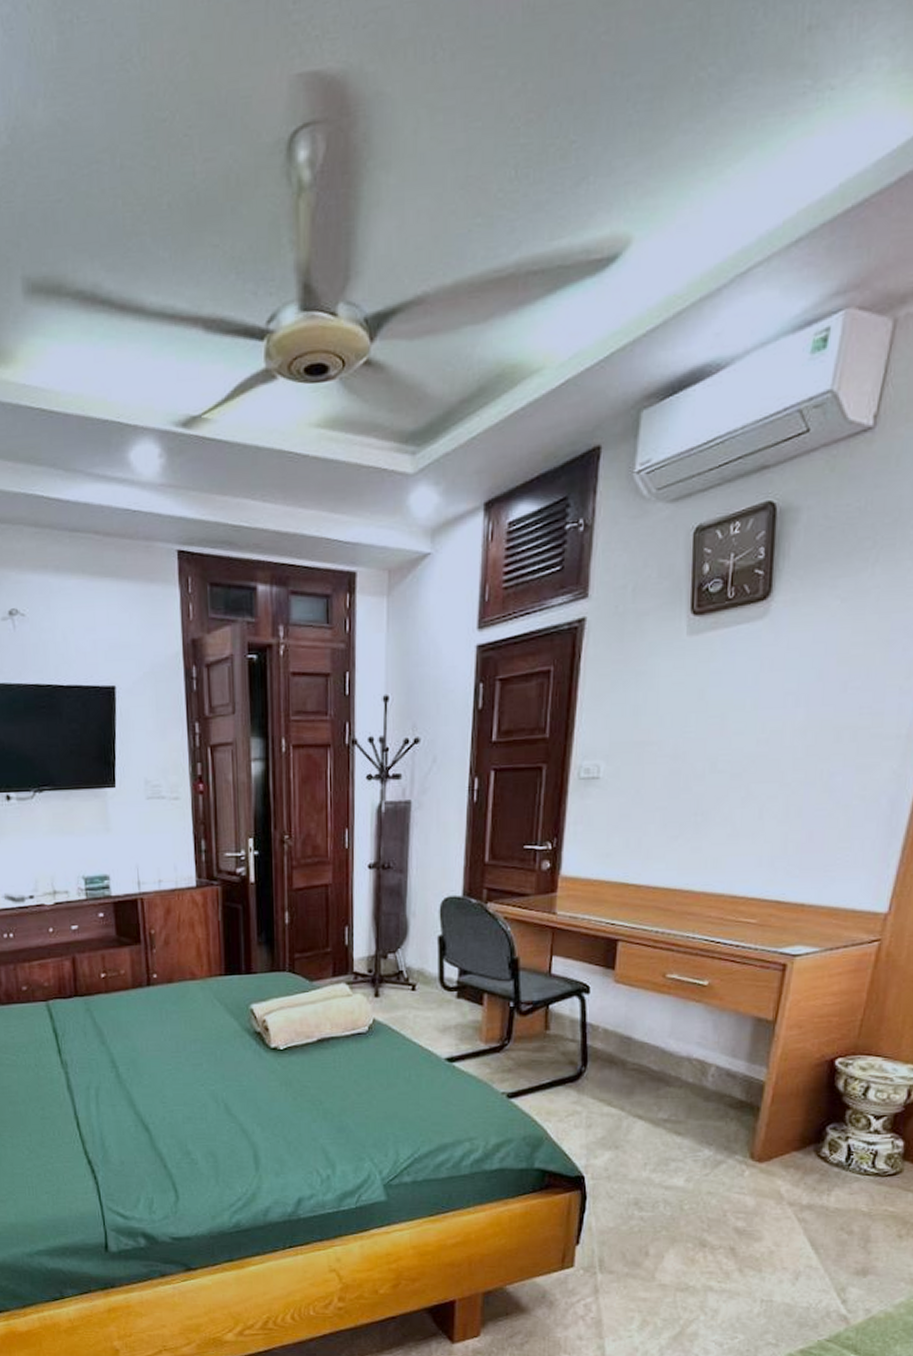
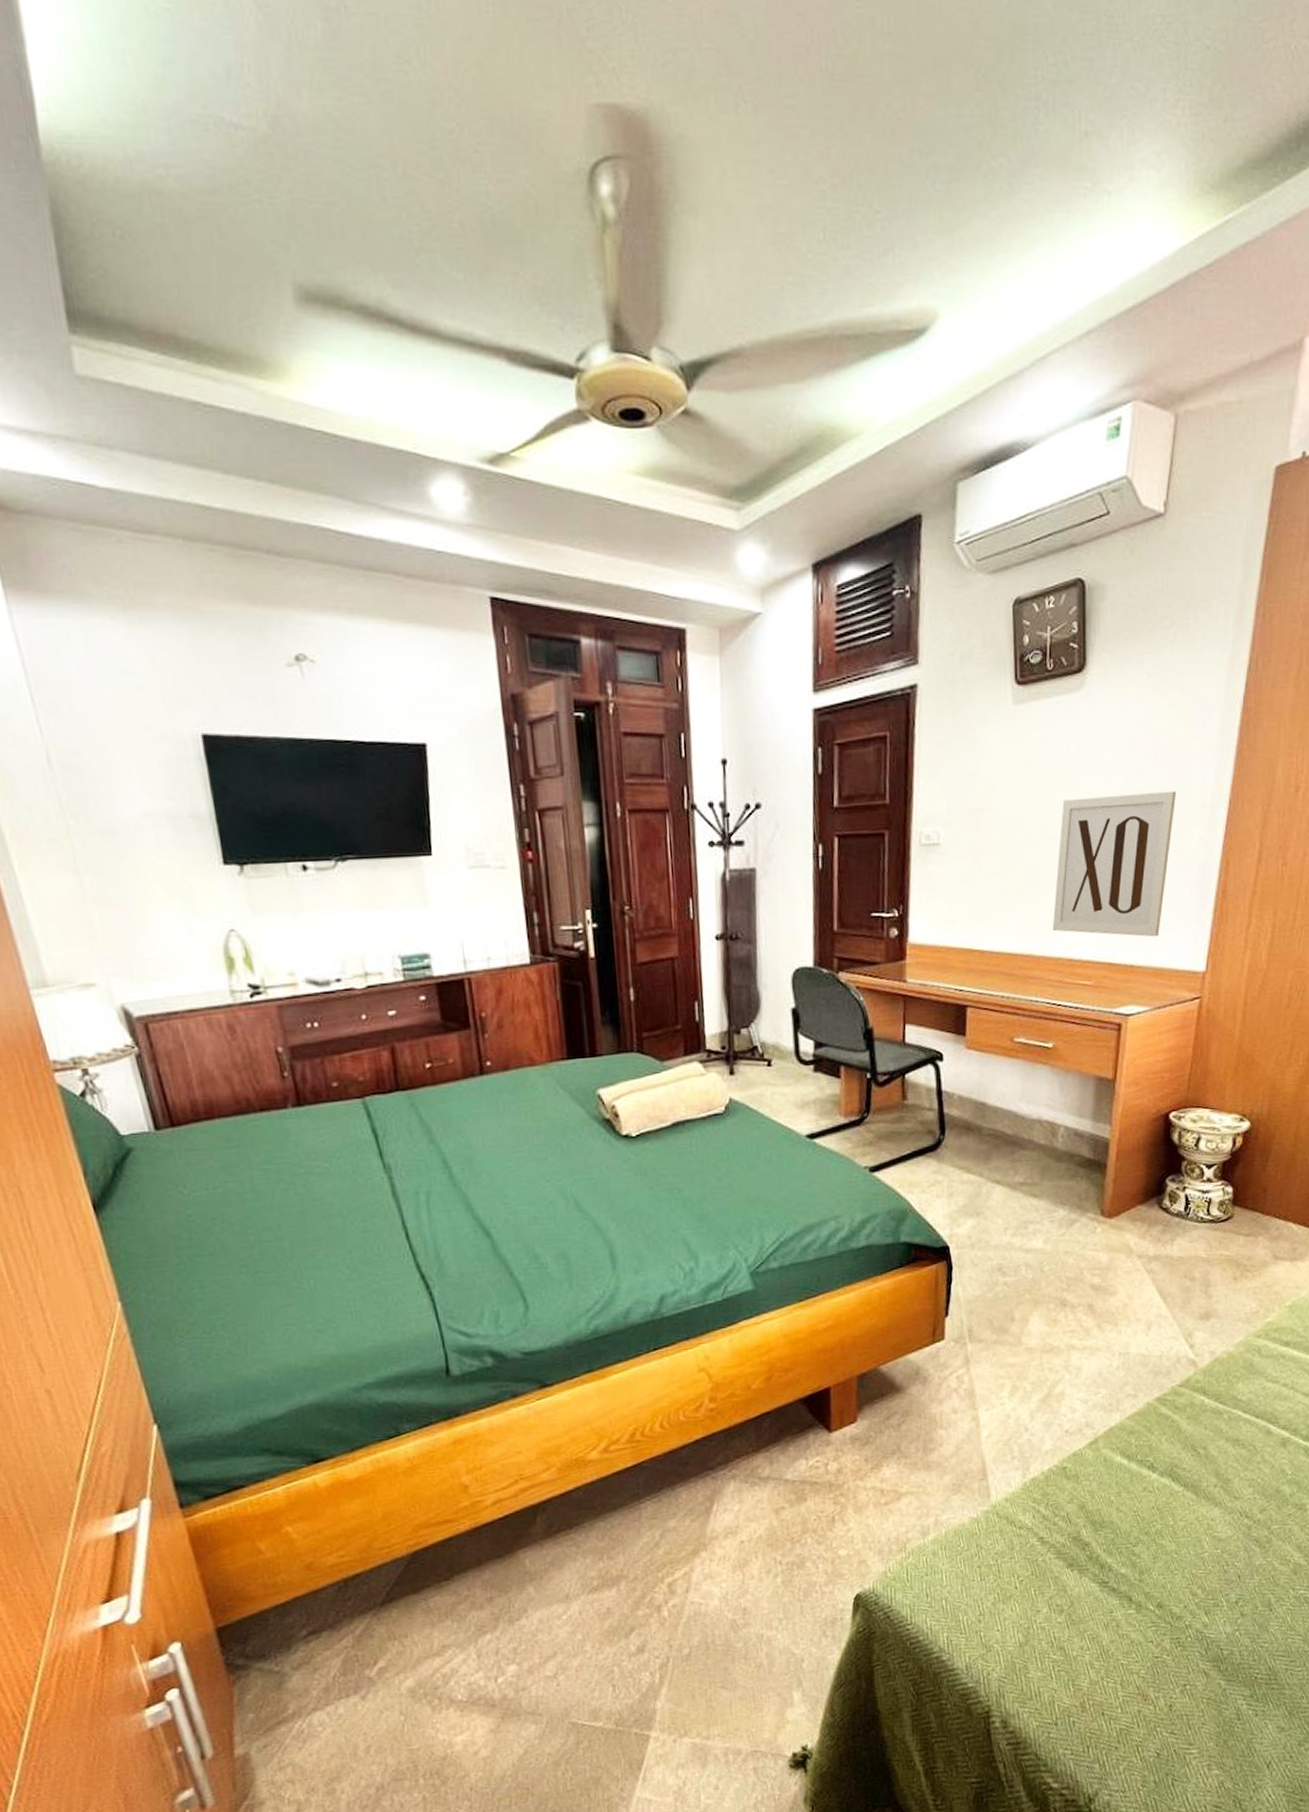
wall art: none [715,722,868,876] -> present [1052,791,1177,937]

